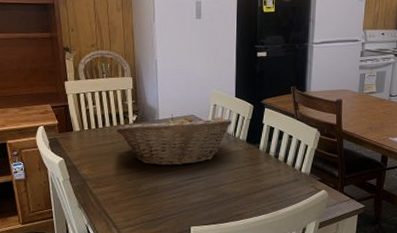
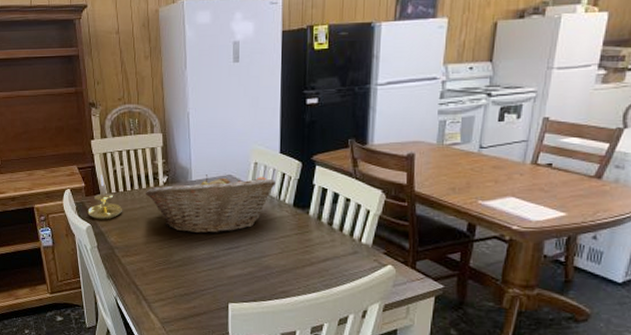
candle holder: none [60,113,95,155] -> present [87,175,123,220]

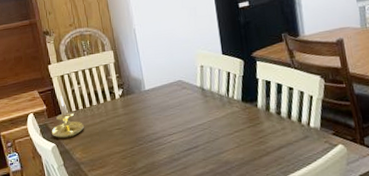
fruit basket: present [146,174,275,234] -> none [104,78,223,140]

